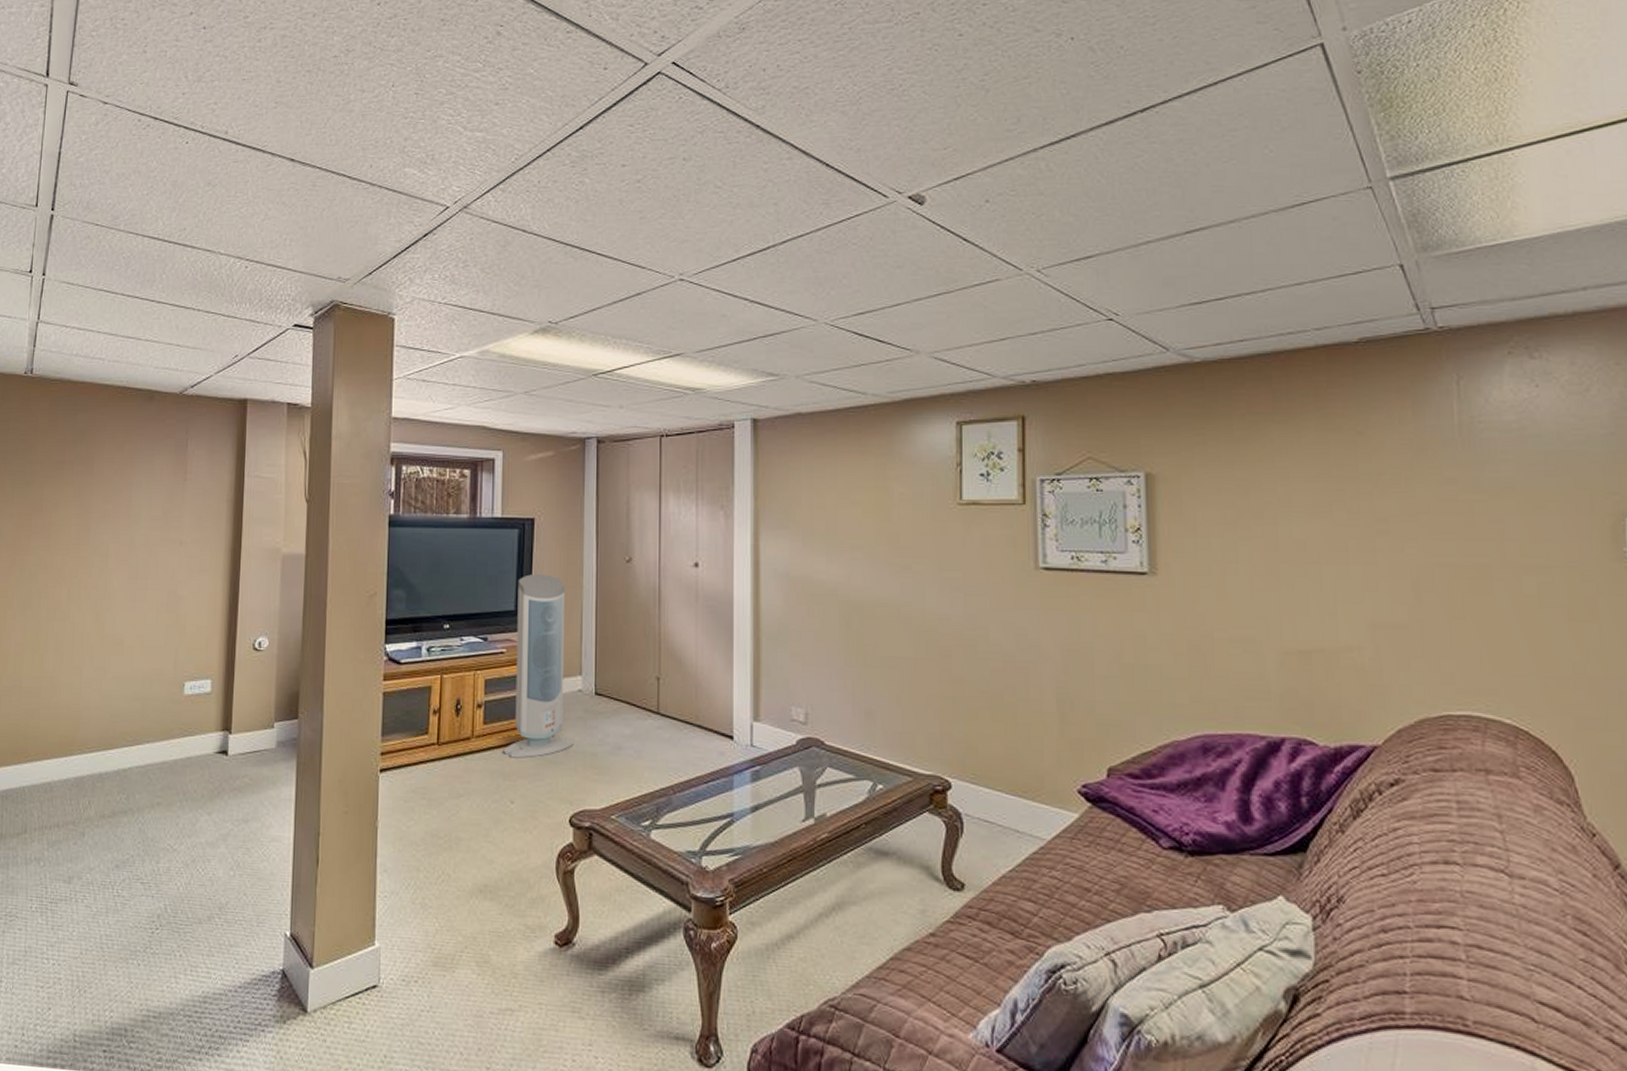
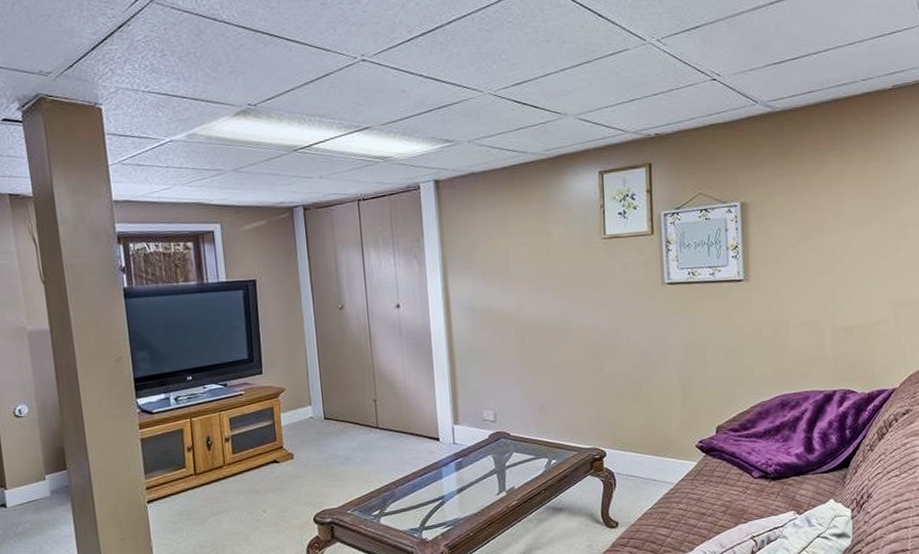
air purifier: present [503,574,574,758] -> none [248,326,311,478]

